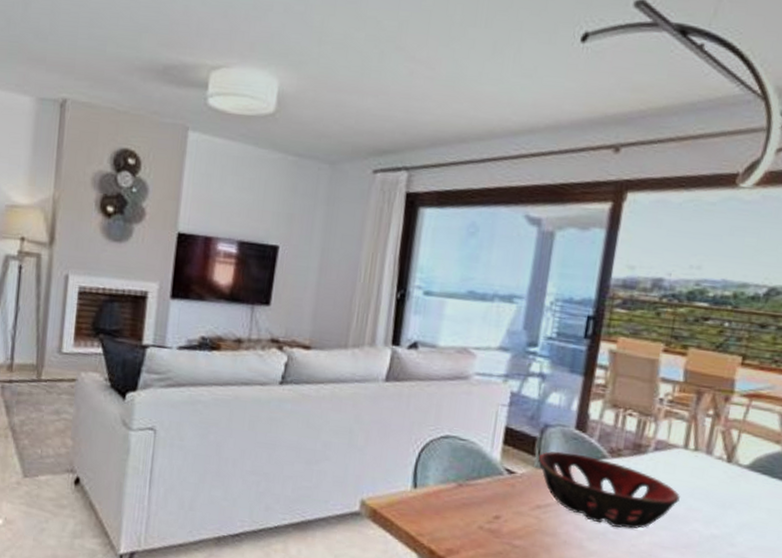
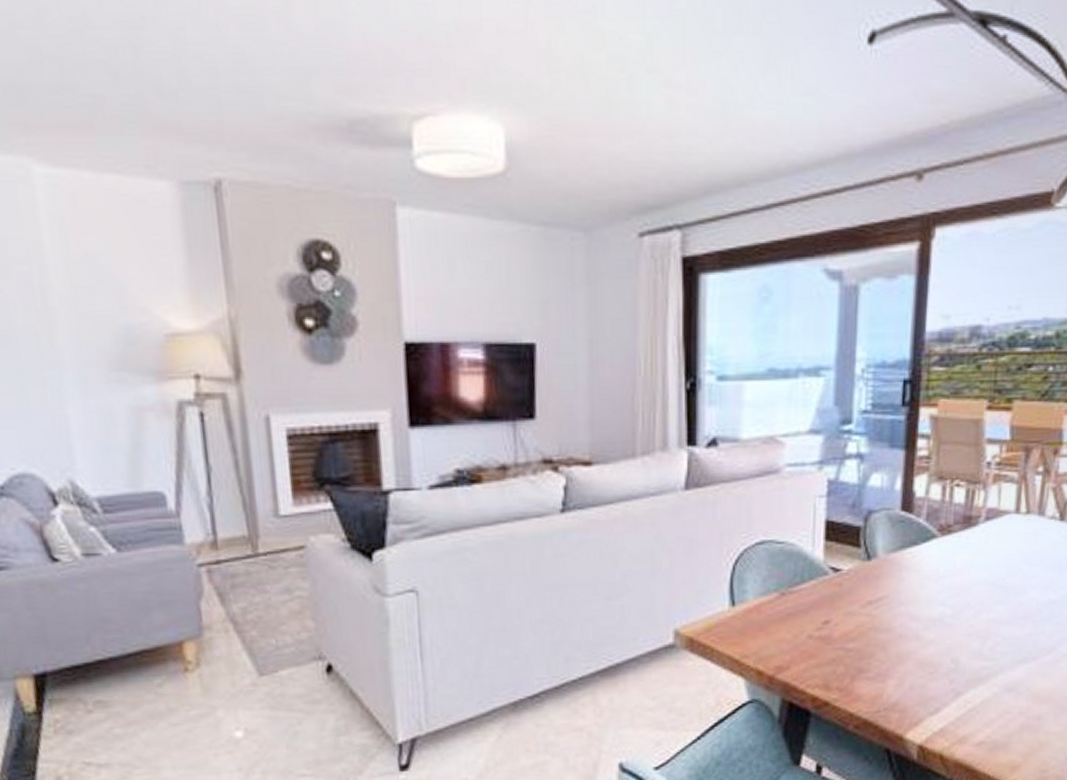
decorative bowl: present [538,451,680,530] -> none [864,537,1015,610]

